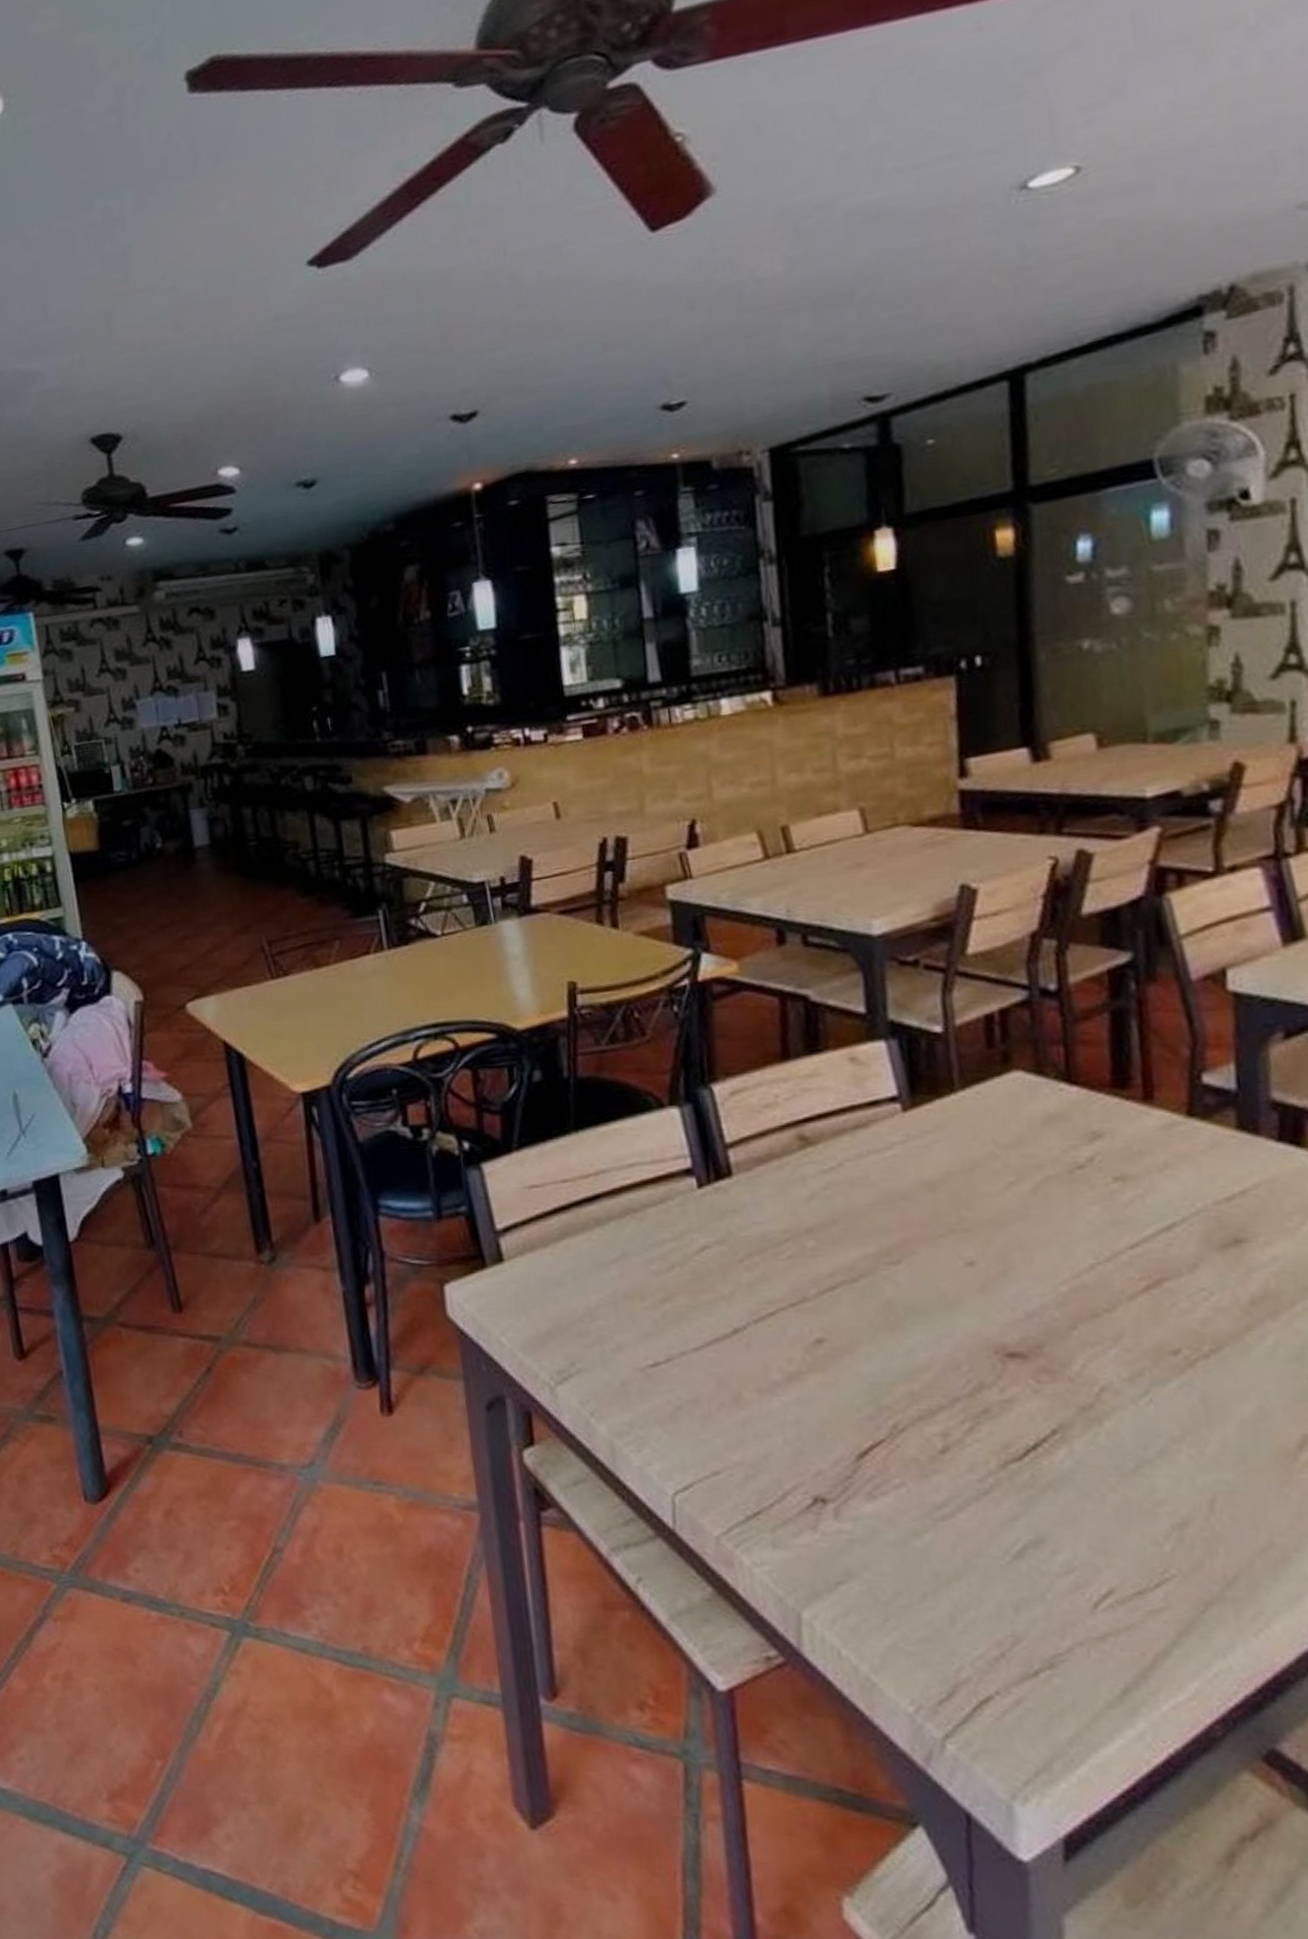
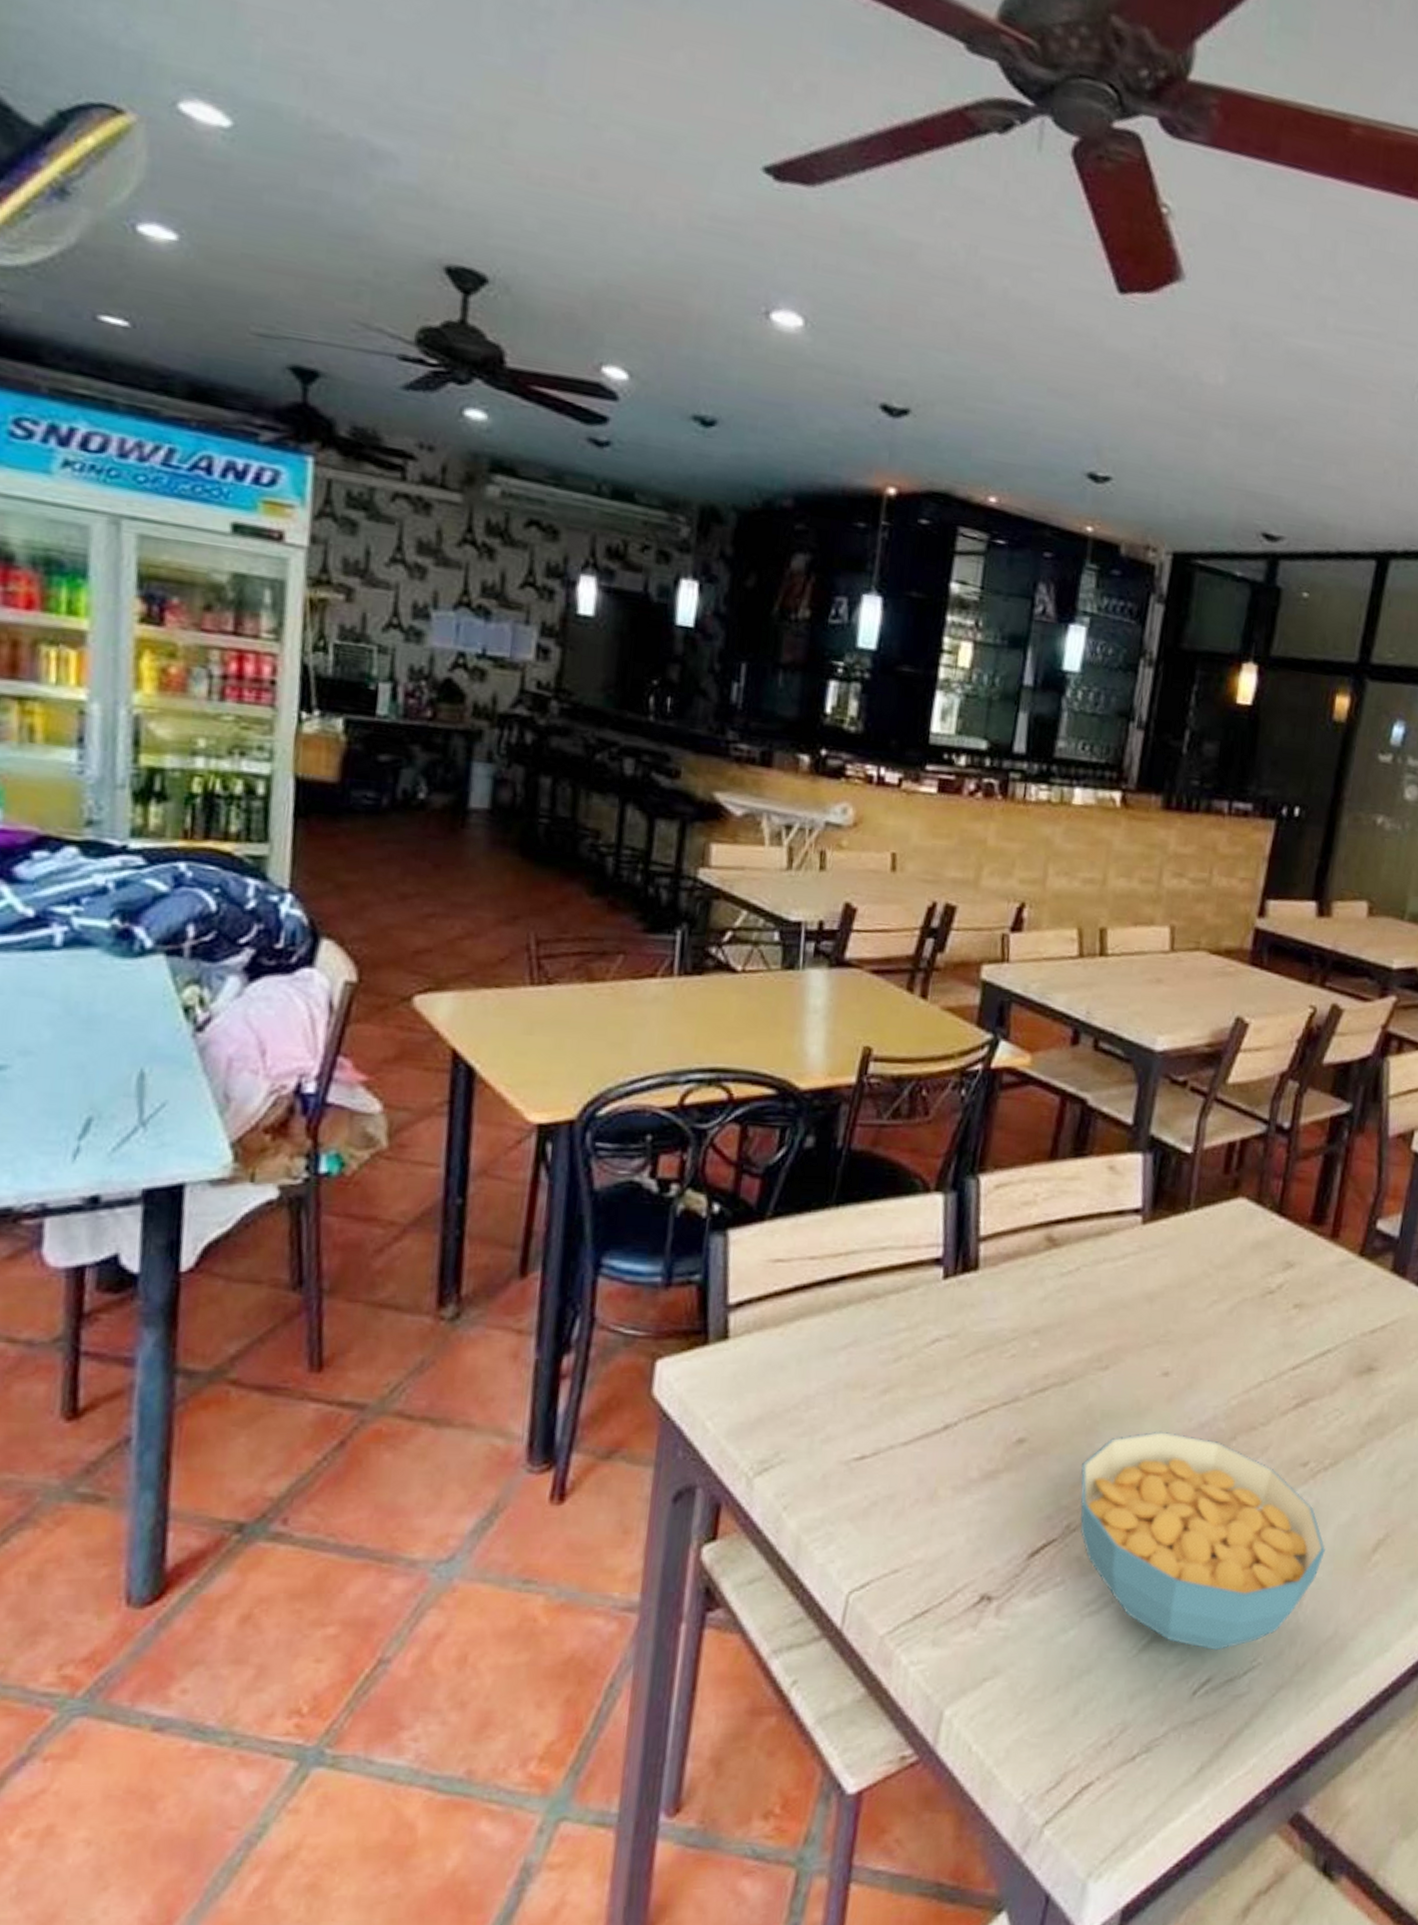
cereal bowl: none [895,1323,1232,1560] -> present [1080,1431,1326,1651]

